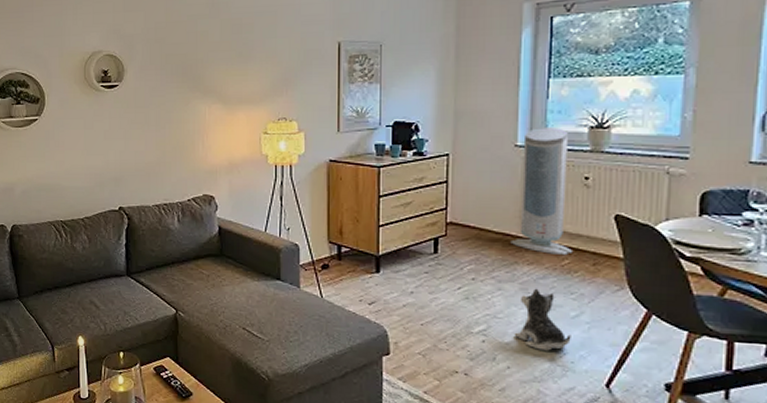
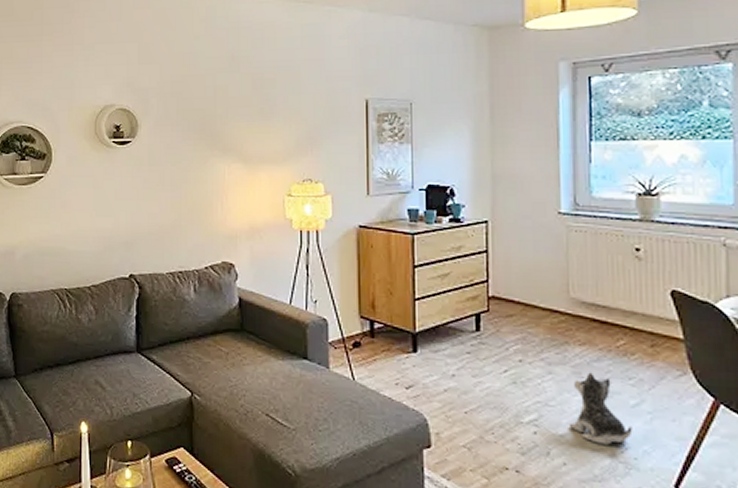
air purifier: present [510,128,574,255] -> none [559,194,629,334]

